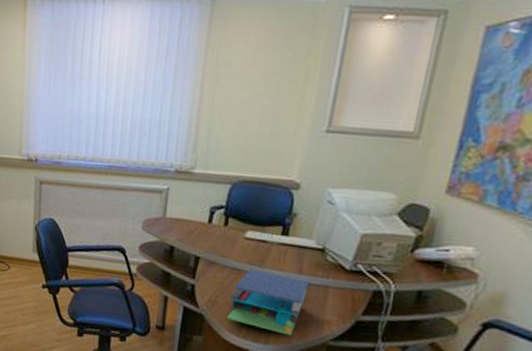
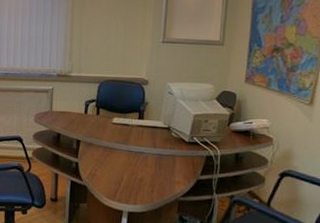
binder: present [226,269,310,336] -> none [104,147,162,196]

